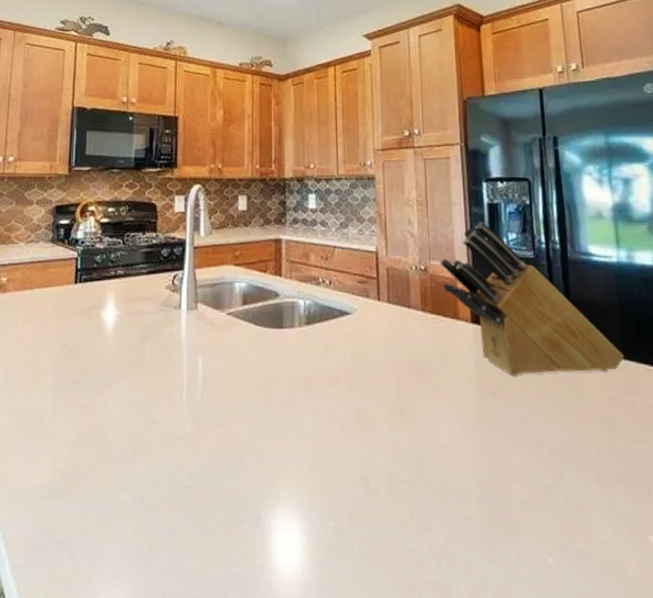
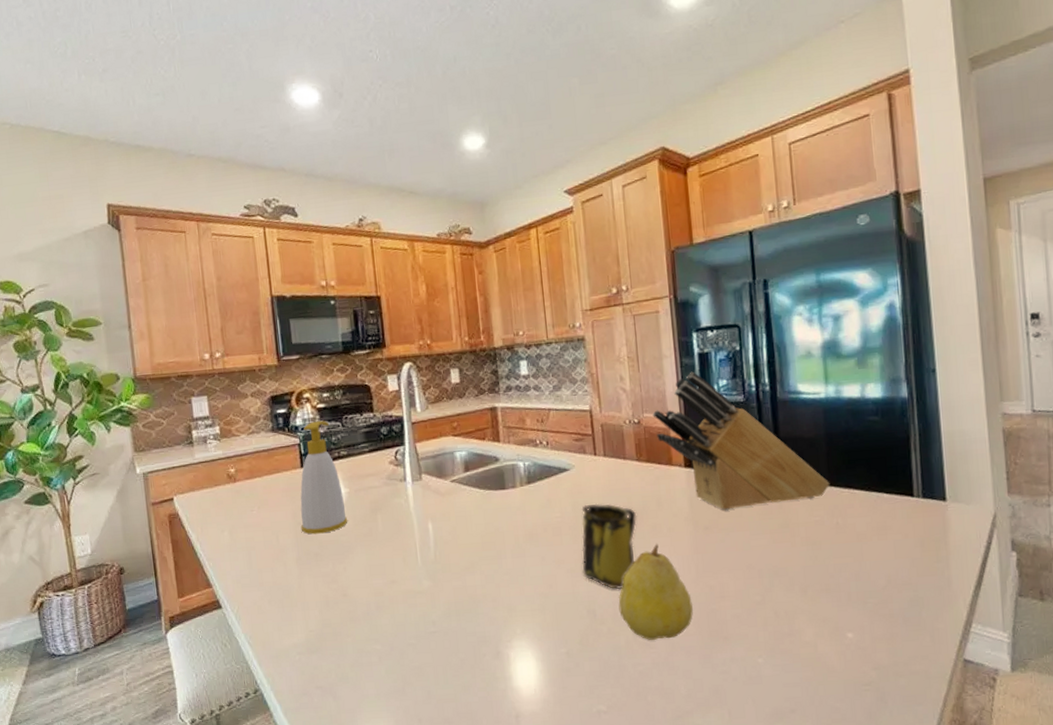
soap bottle: none [64,236,115,358] -> present [300,420,348,534]
mug: none [358,353,420,457] -> present [581,503,637,590]
fruit: none [395,405,477,522] -> present [618,543,693,640]

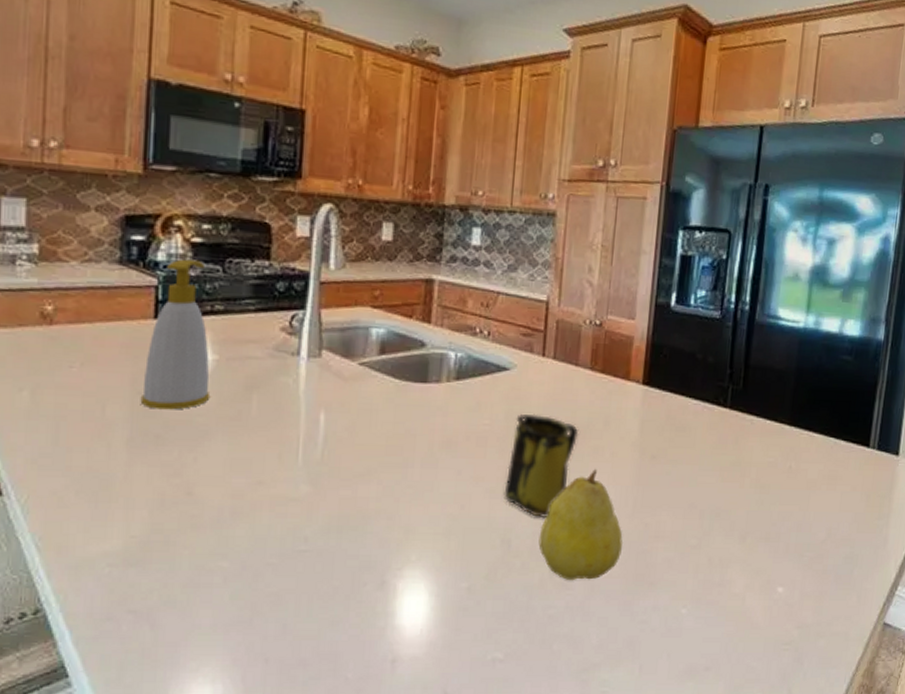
knife block: present [652,371,830,511] -> none [617,275,791,440]

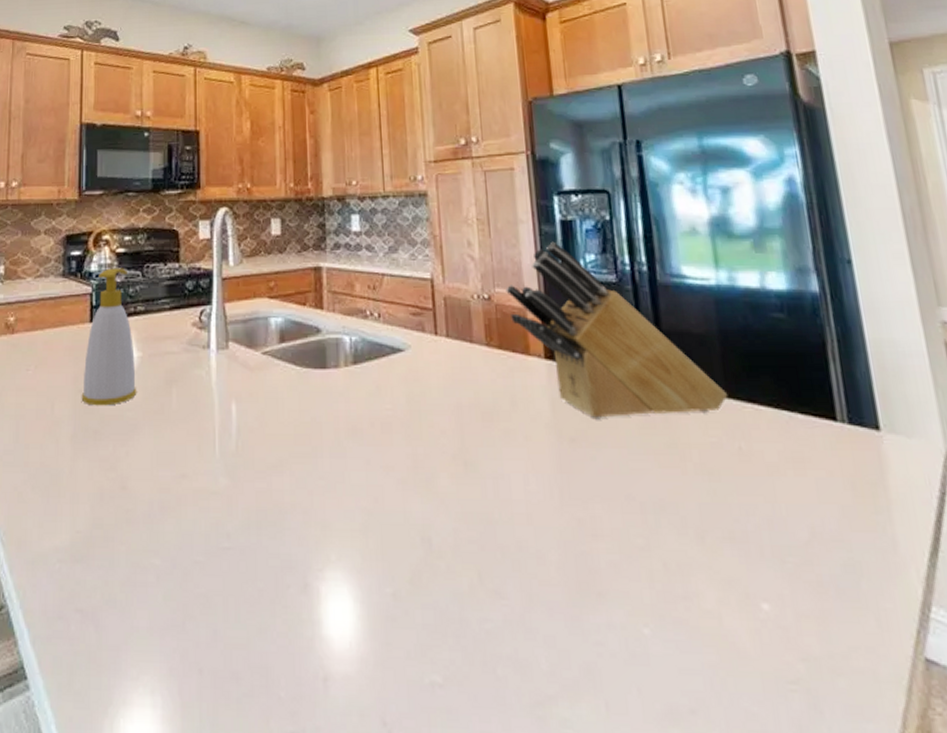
mug: present [503,413,579,519] -> none [416,396,486,513]
fruit: present [538,468,623,580] -> none [461,454,557,588]
knife block: none [617,275,791,440] -> present [506,241,728,420]

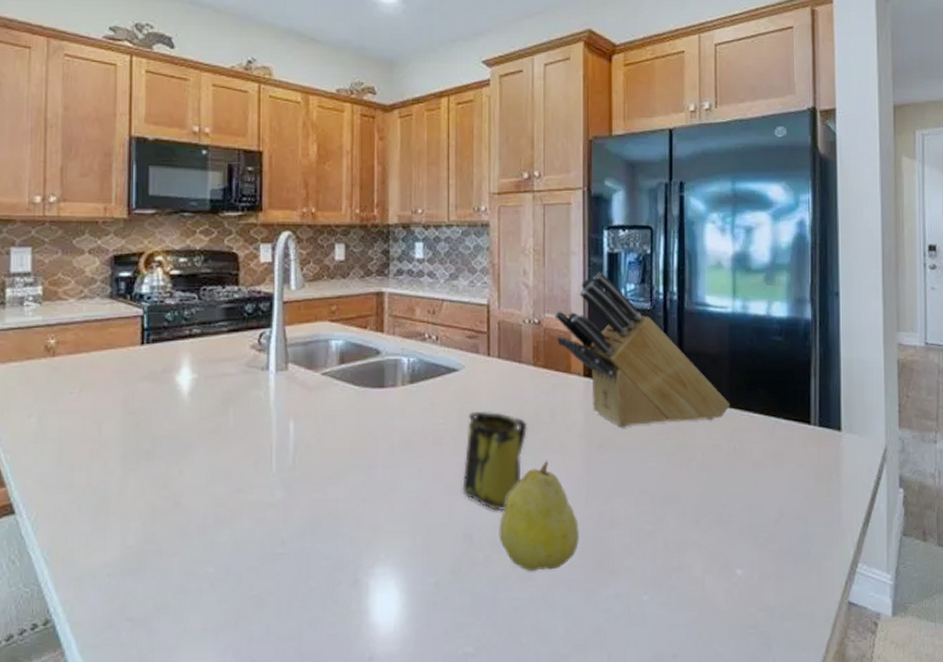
soap bottle: present [81,268,137,406] -> none [131,290,192,427]
mug: none [416,396,486,513] -> present [462,411,528,512]
fruit: none [461,454,557,588] -> present [499,460,579,571]

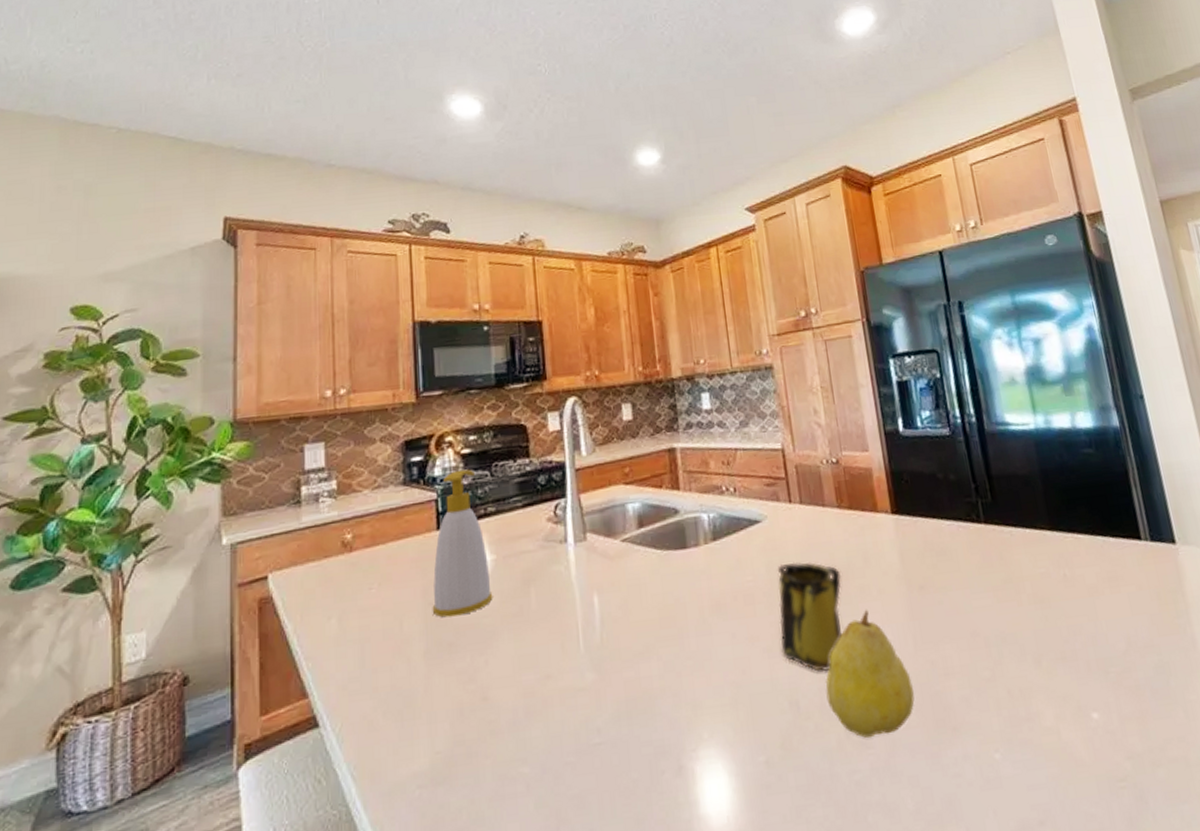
soap bottle: none [131,290,192,427] -> present [432,469,493,617]
knife block: present [554,272,731,428] -> none [852,402,1052,565]

